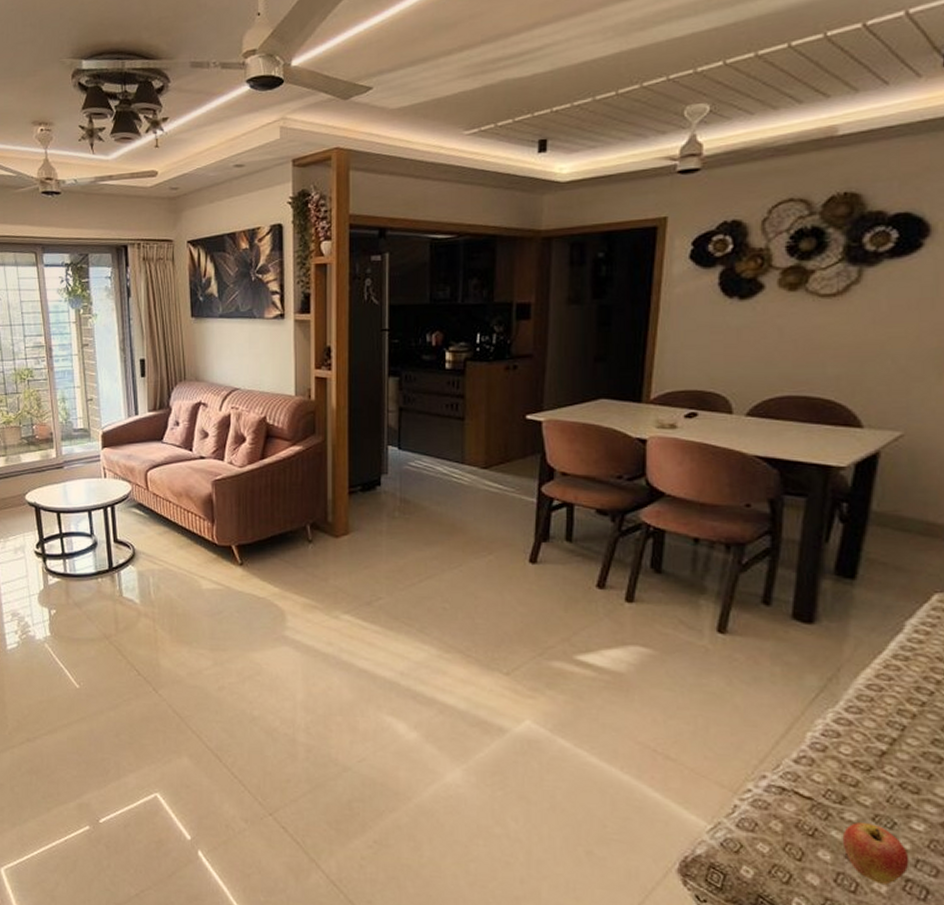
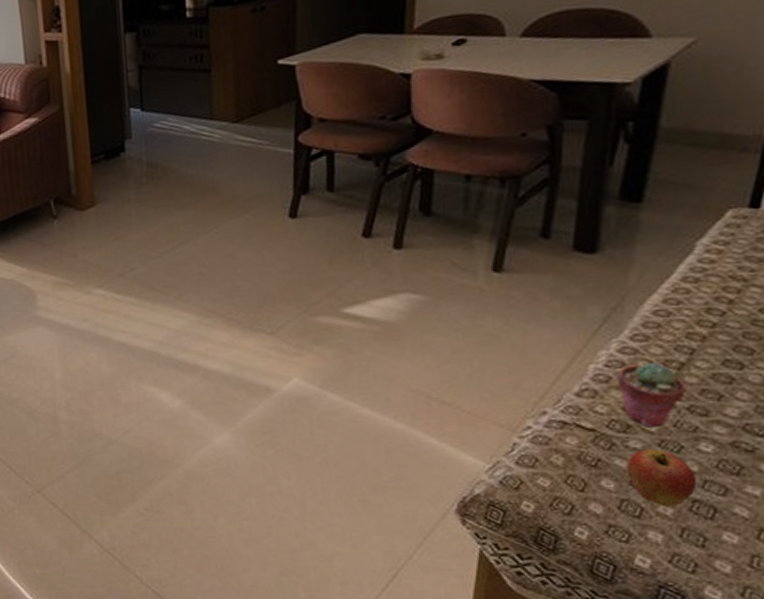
potted succulent: none [833,734,898,802] -> present [617,361,686,428]

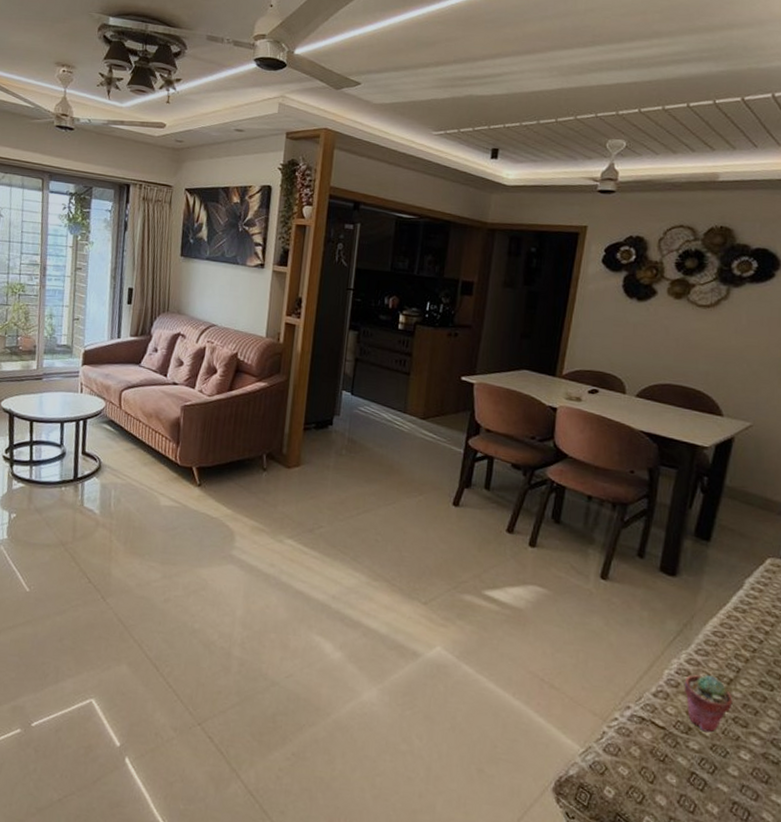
apple: present [626,449,697,507] -> none [686,751,737,806]

